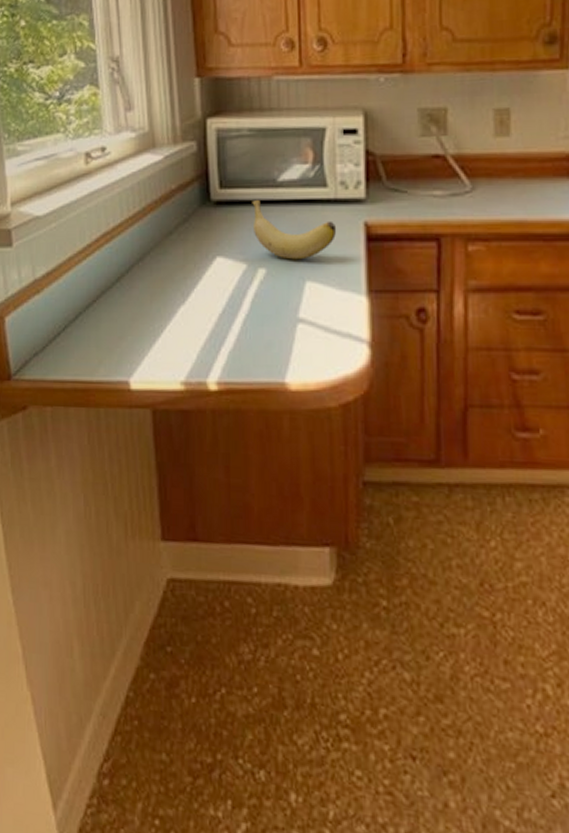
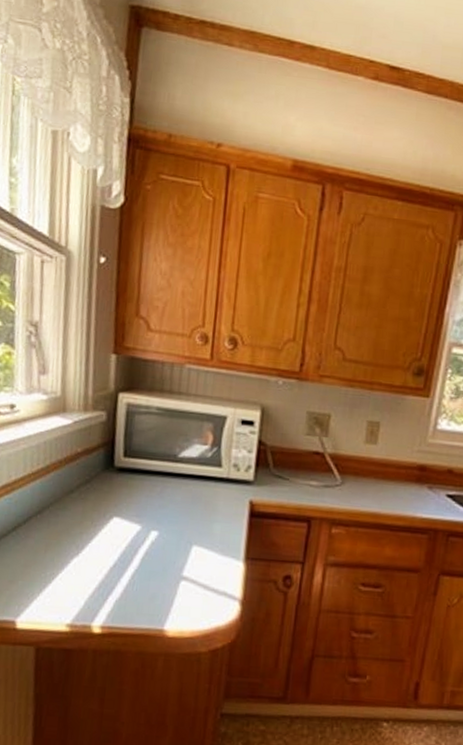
banana: present [252,199,337,260] -> none [151,470,226,527]

